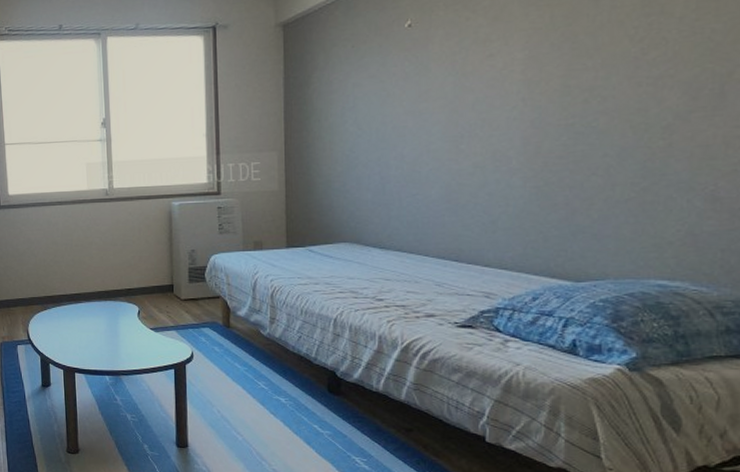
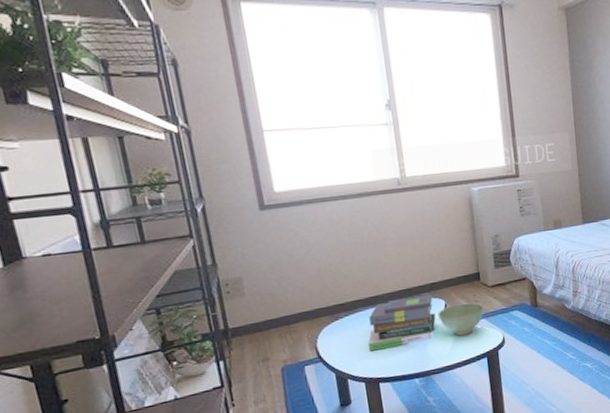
books: none [68,300,129,343] -> present [367,295,436,352]
bowl: none [131,312,176,343] -> present [437,302,485,336]

